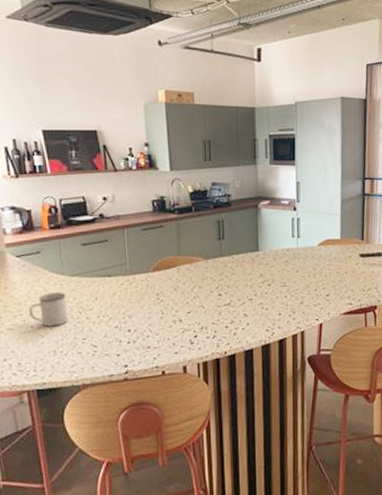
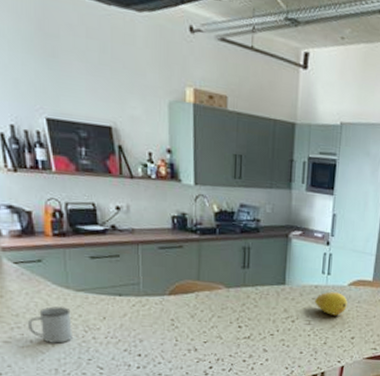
fruit: none [288,253,319,275] -> present [315,292,348,316]

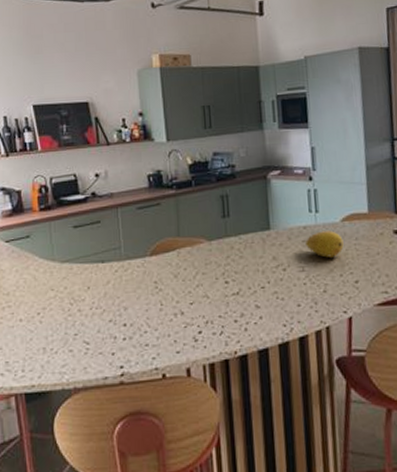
mug: present [27,306,72,344] -> none [17,280,59,320]

